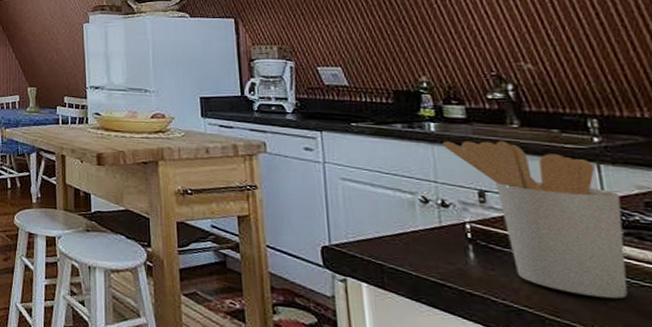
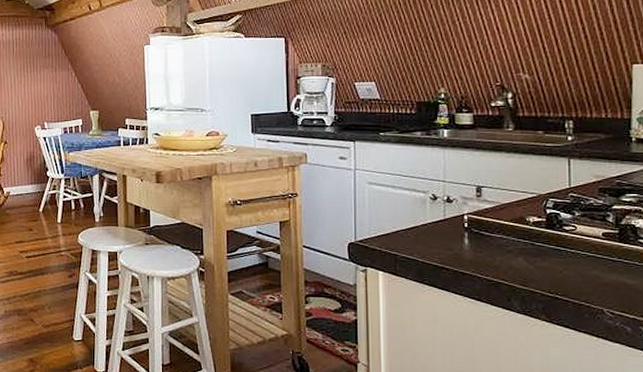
utensil holder: present [443,140,628,299] -> none [452,142,581,268]

